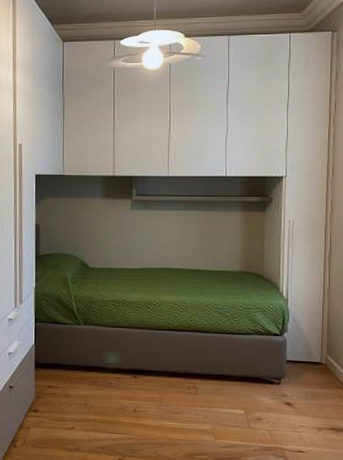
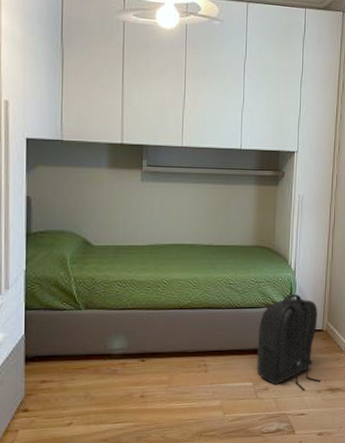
backpack: none [248,323,321,427] -> present [256,294,321,391]

